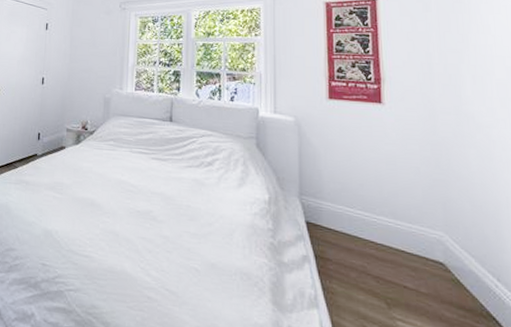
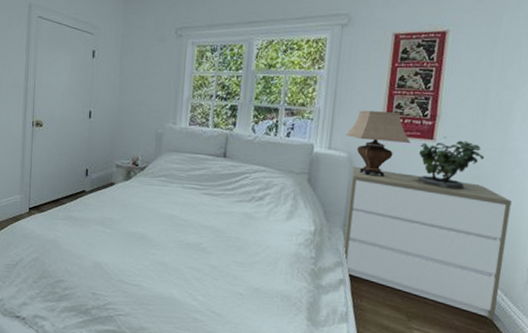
table lamp: none [290,74,359,143] -> present [346,110,411,178]
dresser: none [300,131,491,312] -> present [342,167,512,320]
potted plant: none [365,100,440,156] -> present [411,136,485,190]

